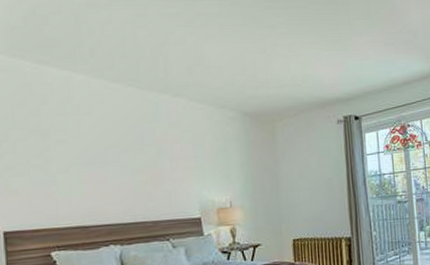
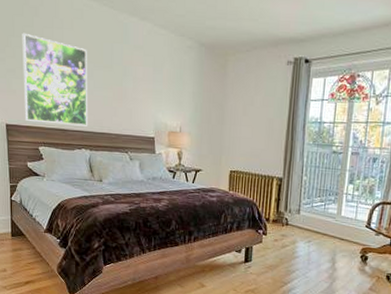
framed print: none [25,124,115,224] -> present [22,32,87,126]

